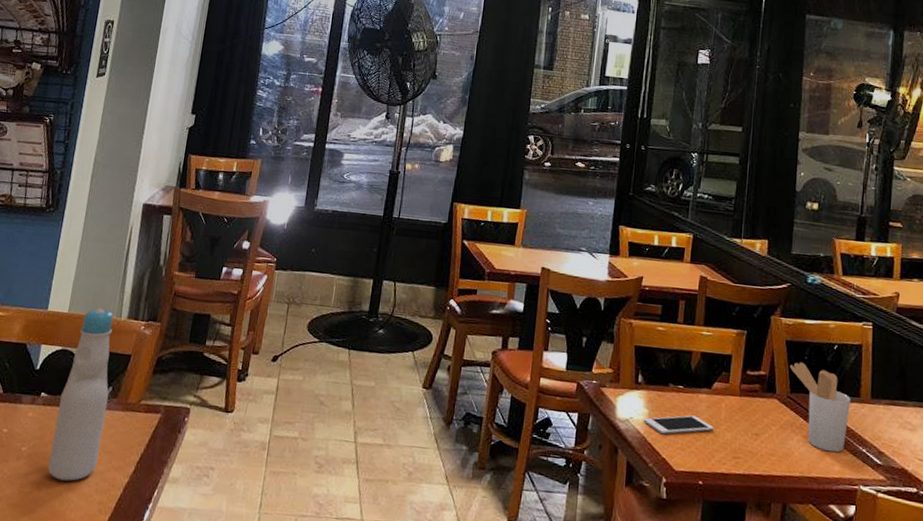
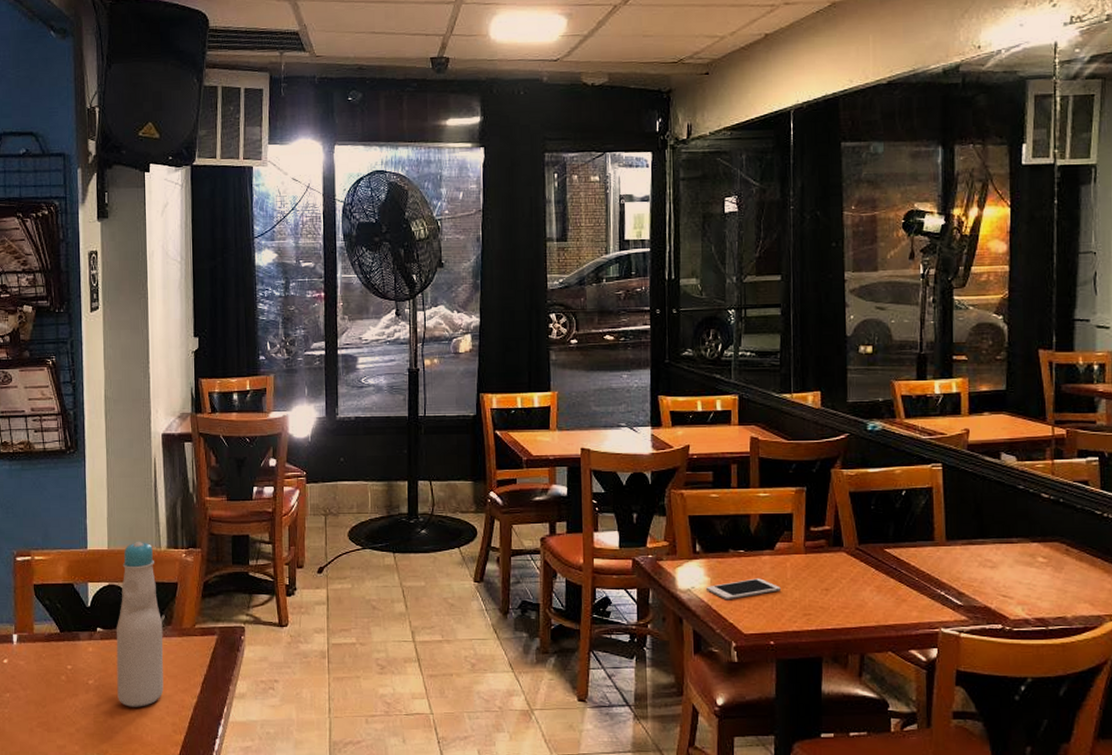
utensil holder: present [789,362,851,453] -> none [855,512,925,599]

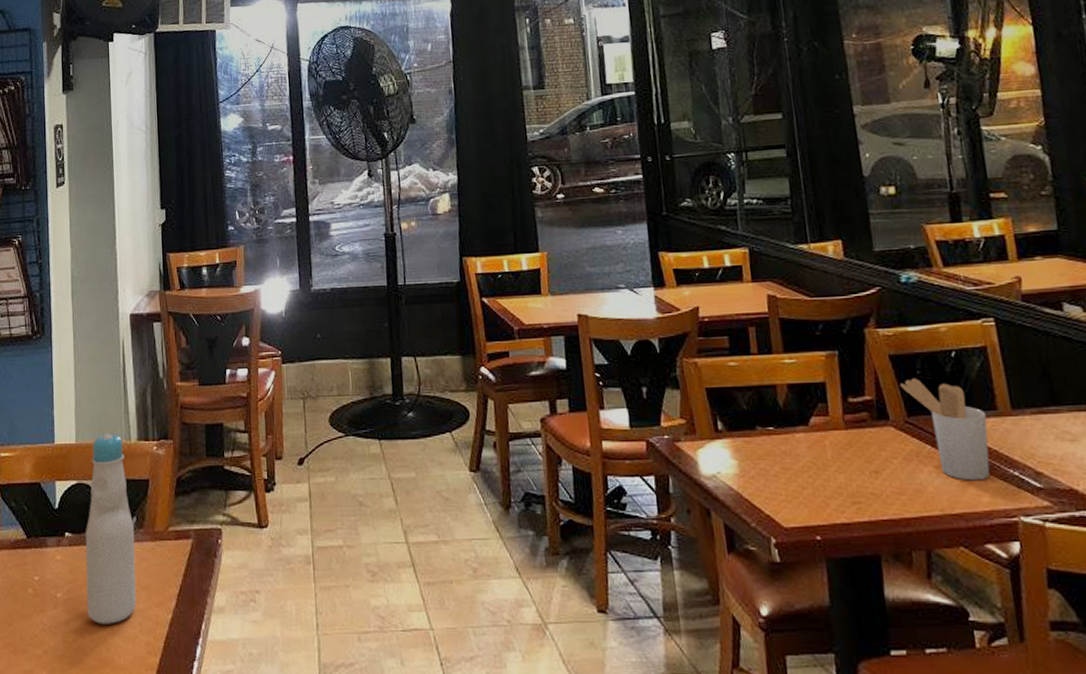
cell phone: present [707,578,781,600] -> none [735,460,822,487]
utensil holder: none [855,512,925,599] -> present [899,378,990,481]

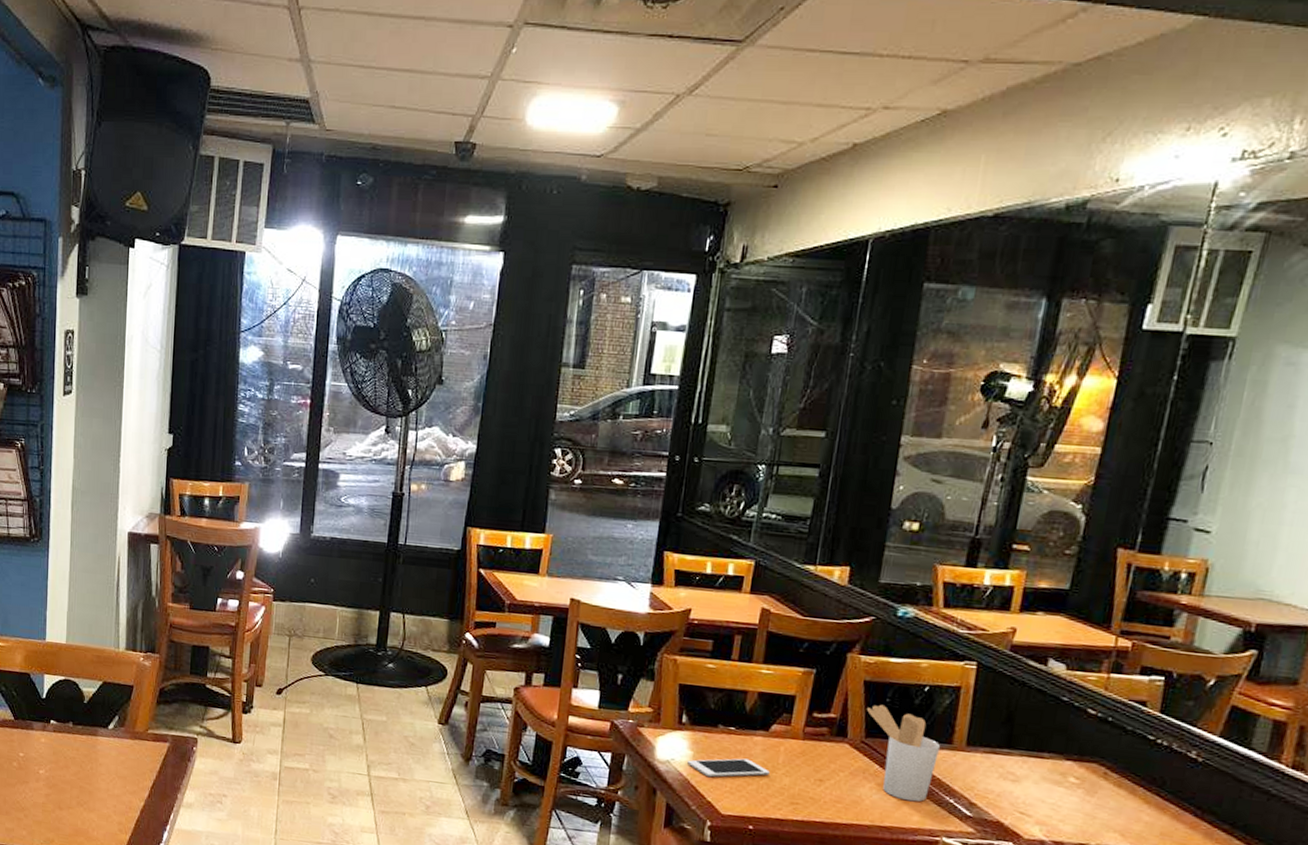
bottle: present [85,434,136,624] -> none [67,639,116,803]
cell phone: none [735,460,822,487] -> present [687,758,770,778]

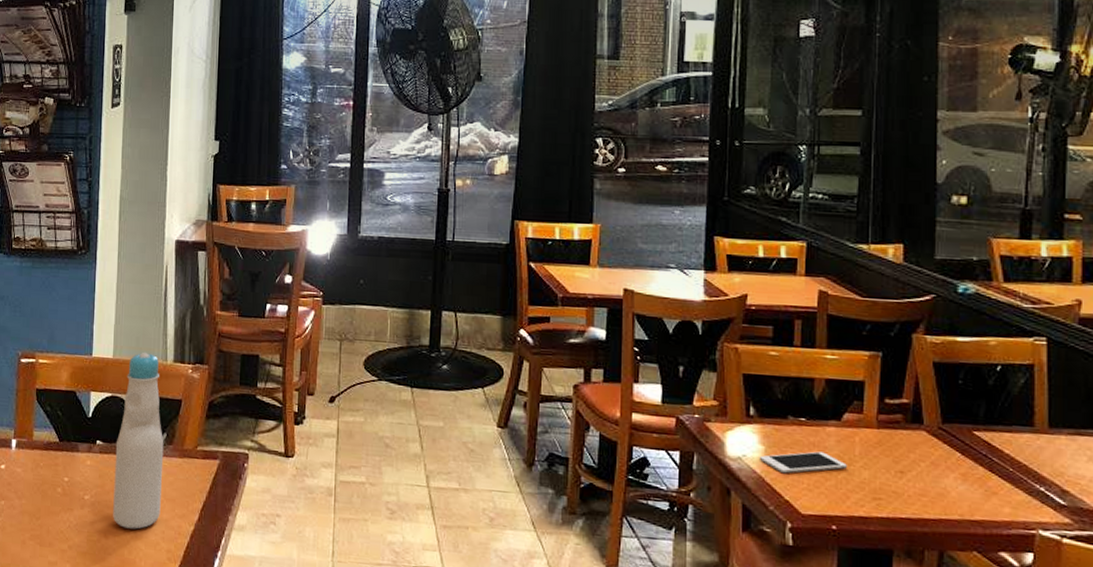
bottle: none [67,639,116,803] -> present [113,353,164,530]
utensil holder: present [866,704,941,802] -> none [939,386,1023,492]

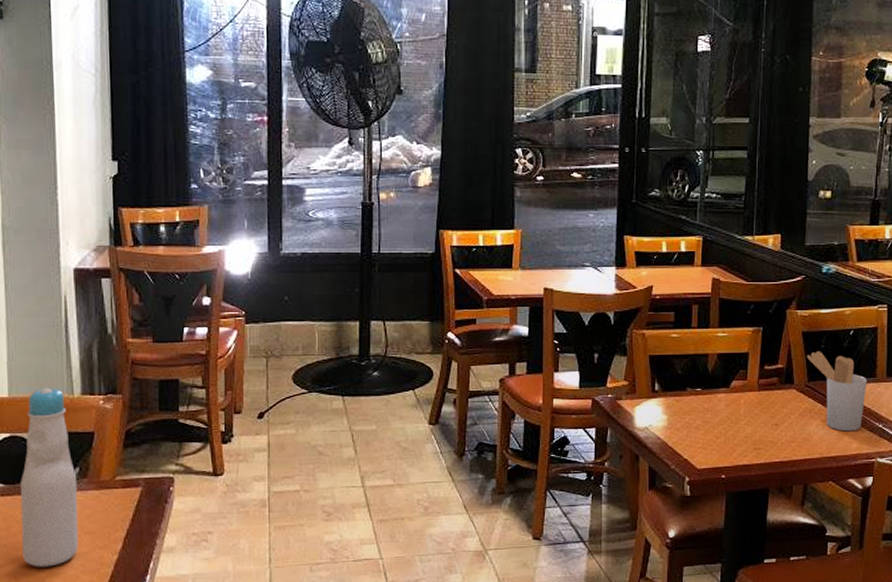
cell phone: present [760,451,847,474] -> none [664,415,734,437]
utensil holder: none [939,386,1023,492] -> present [806,351,868,432]

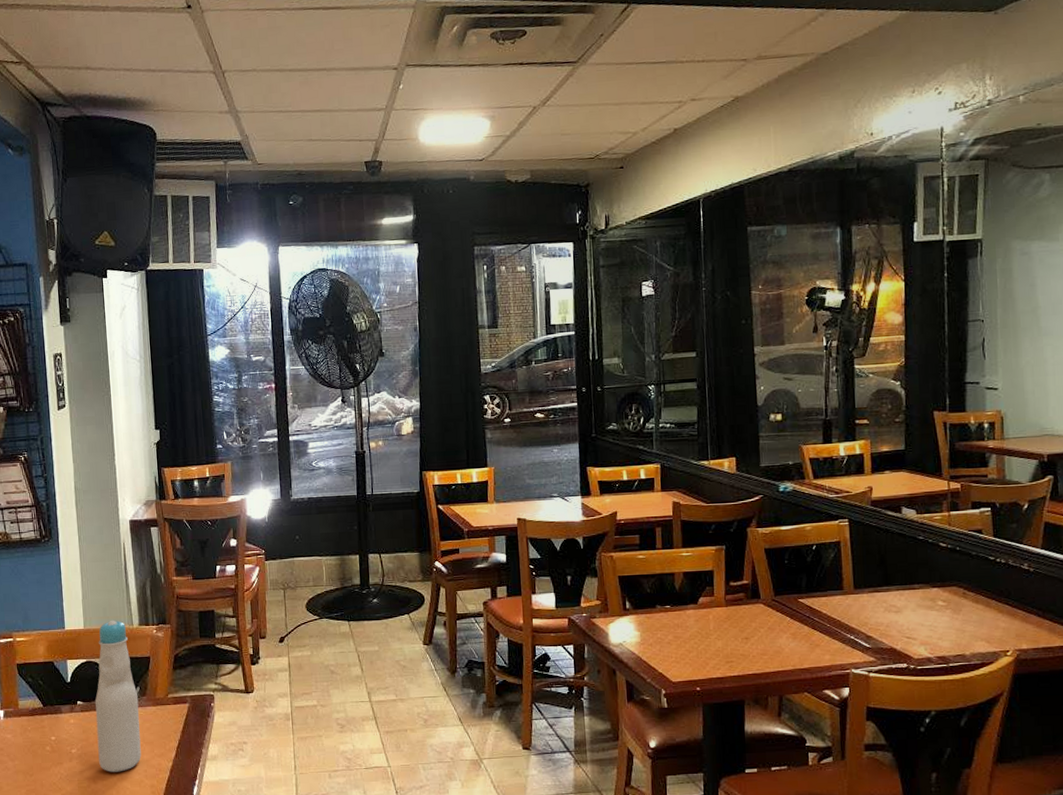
utensil holder: present [806,351,868,432] -> none [770,566,835,644]

